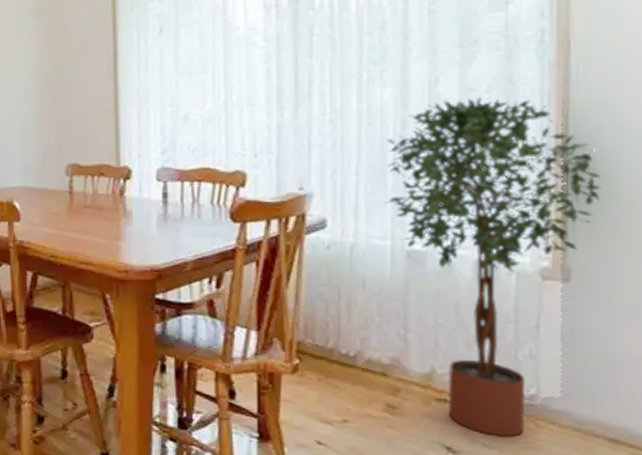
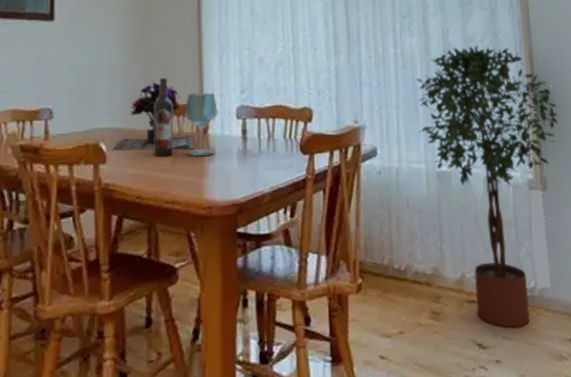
flower arrangement: none [25,140,110,211] -> present [111,81,194,152]
wine bottle: none [66,137,88,217] -> present [153,78,174,157]
wine glass: none [99,152,136,219] -> present [184,92,218,157]

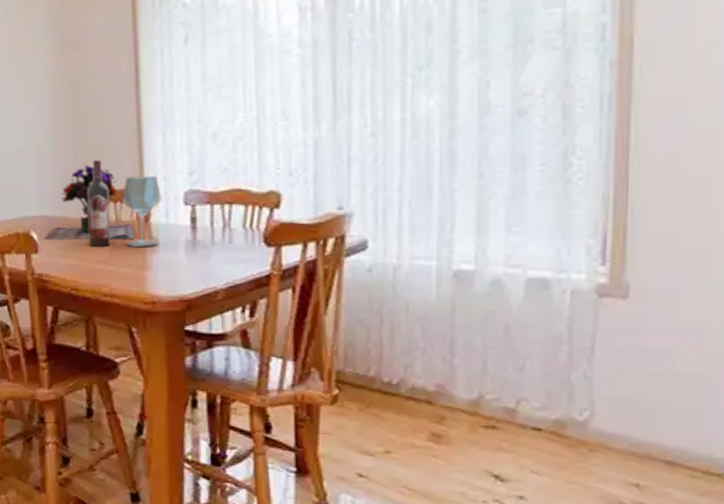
potted tree: present [416,45,559,329] -> none [431,102,665,463]

